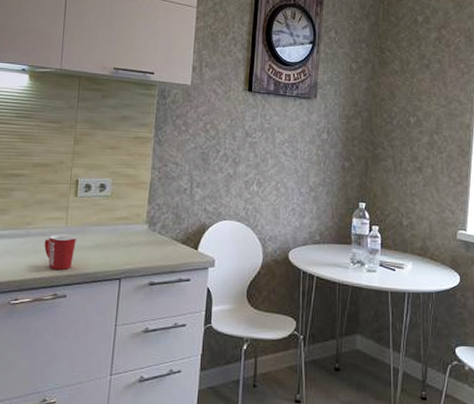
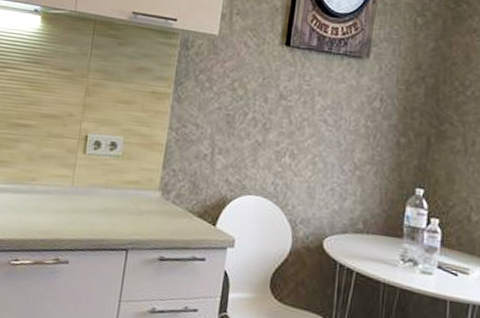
mug: present [44,234,78,270] -> none [48,193,84,234]

